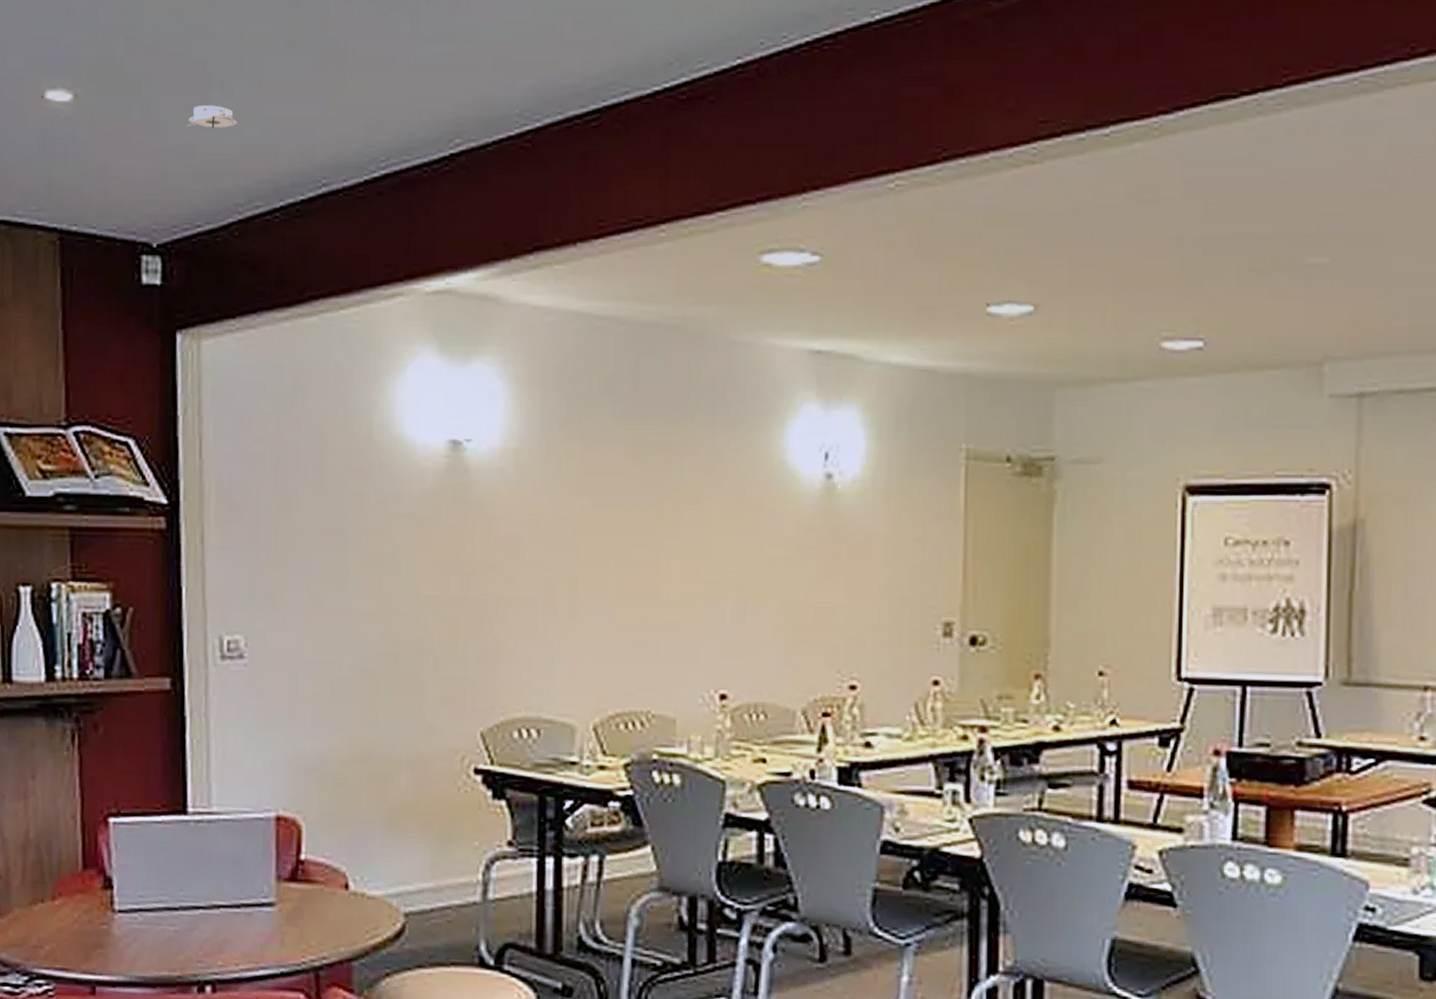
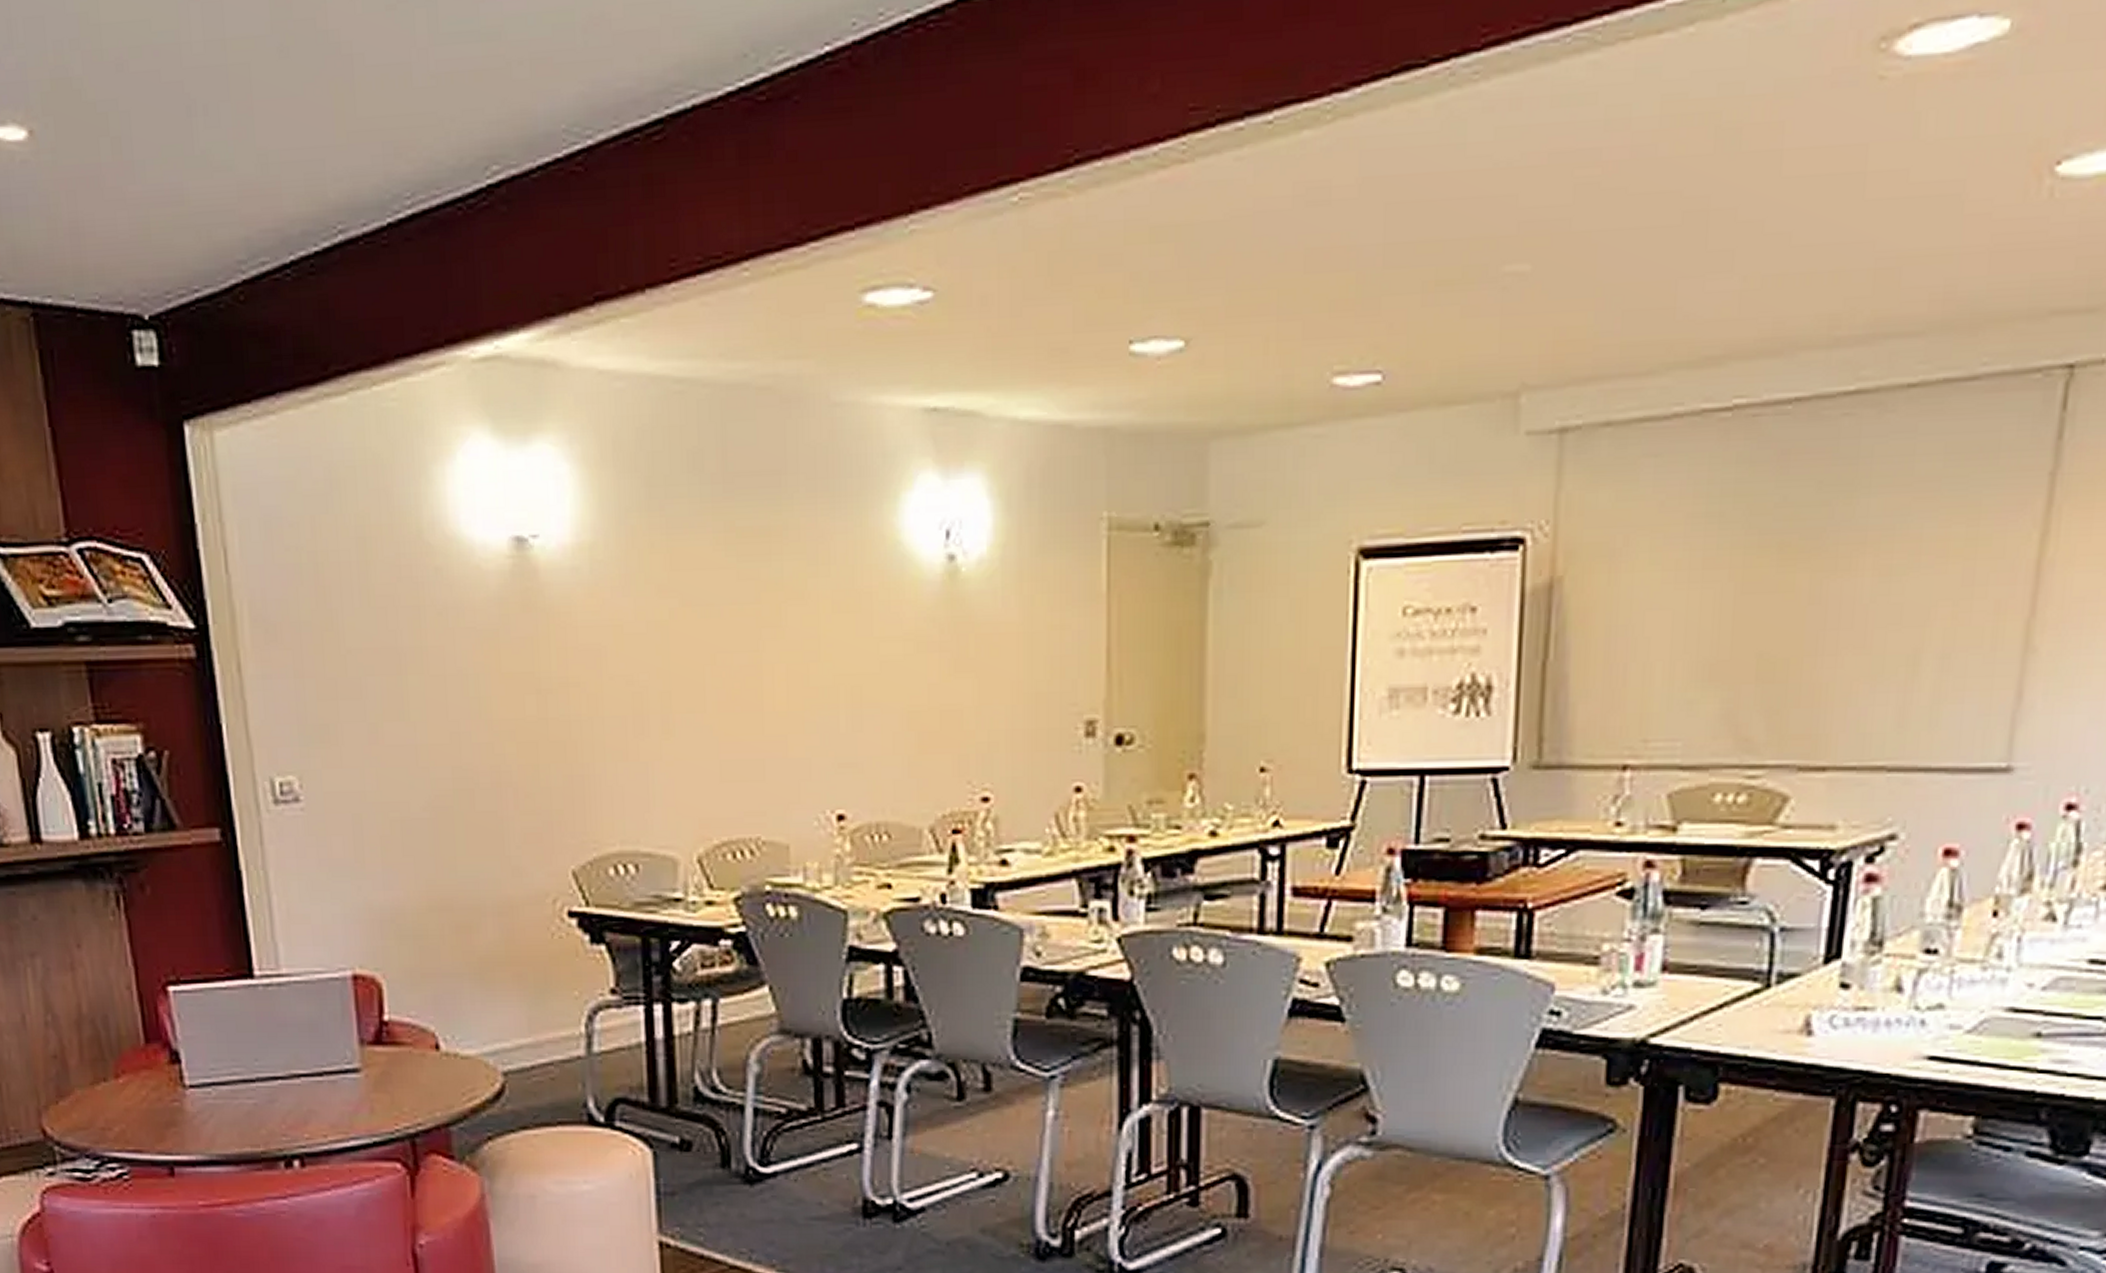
smoke detector: present [187,105,237,128] -> none [169,136,229,166]

